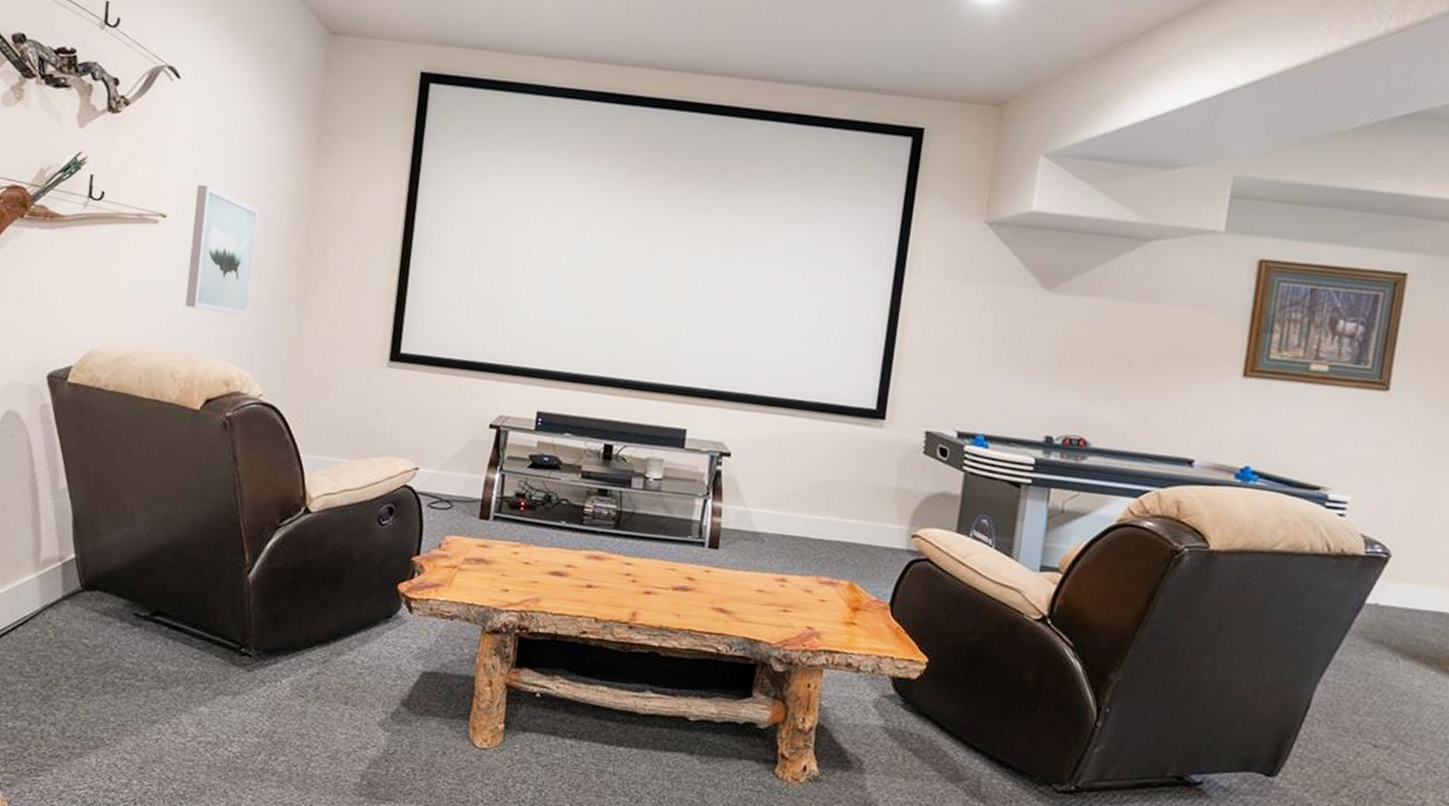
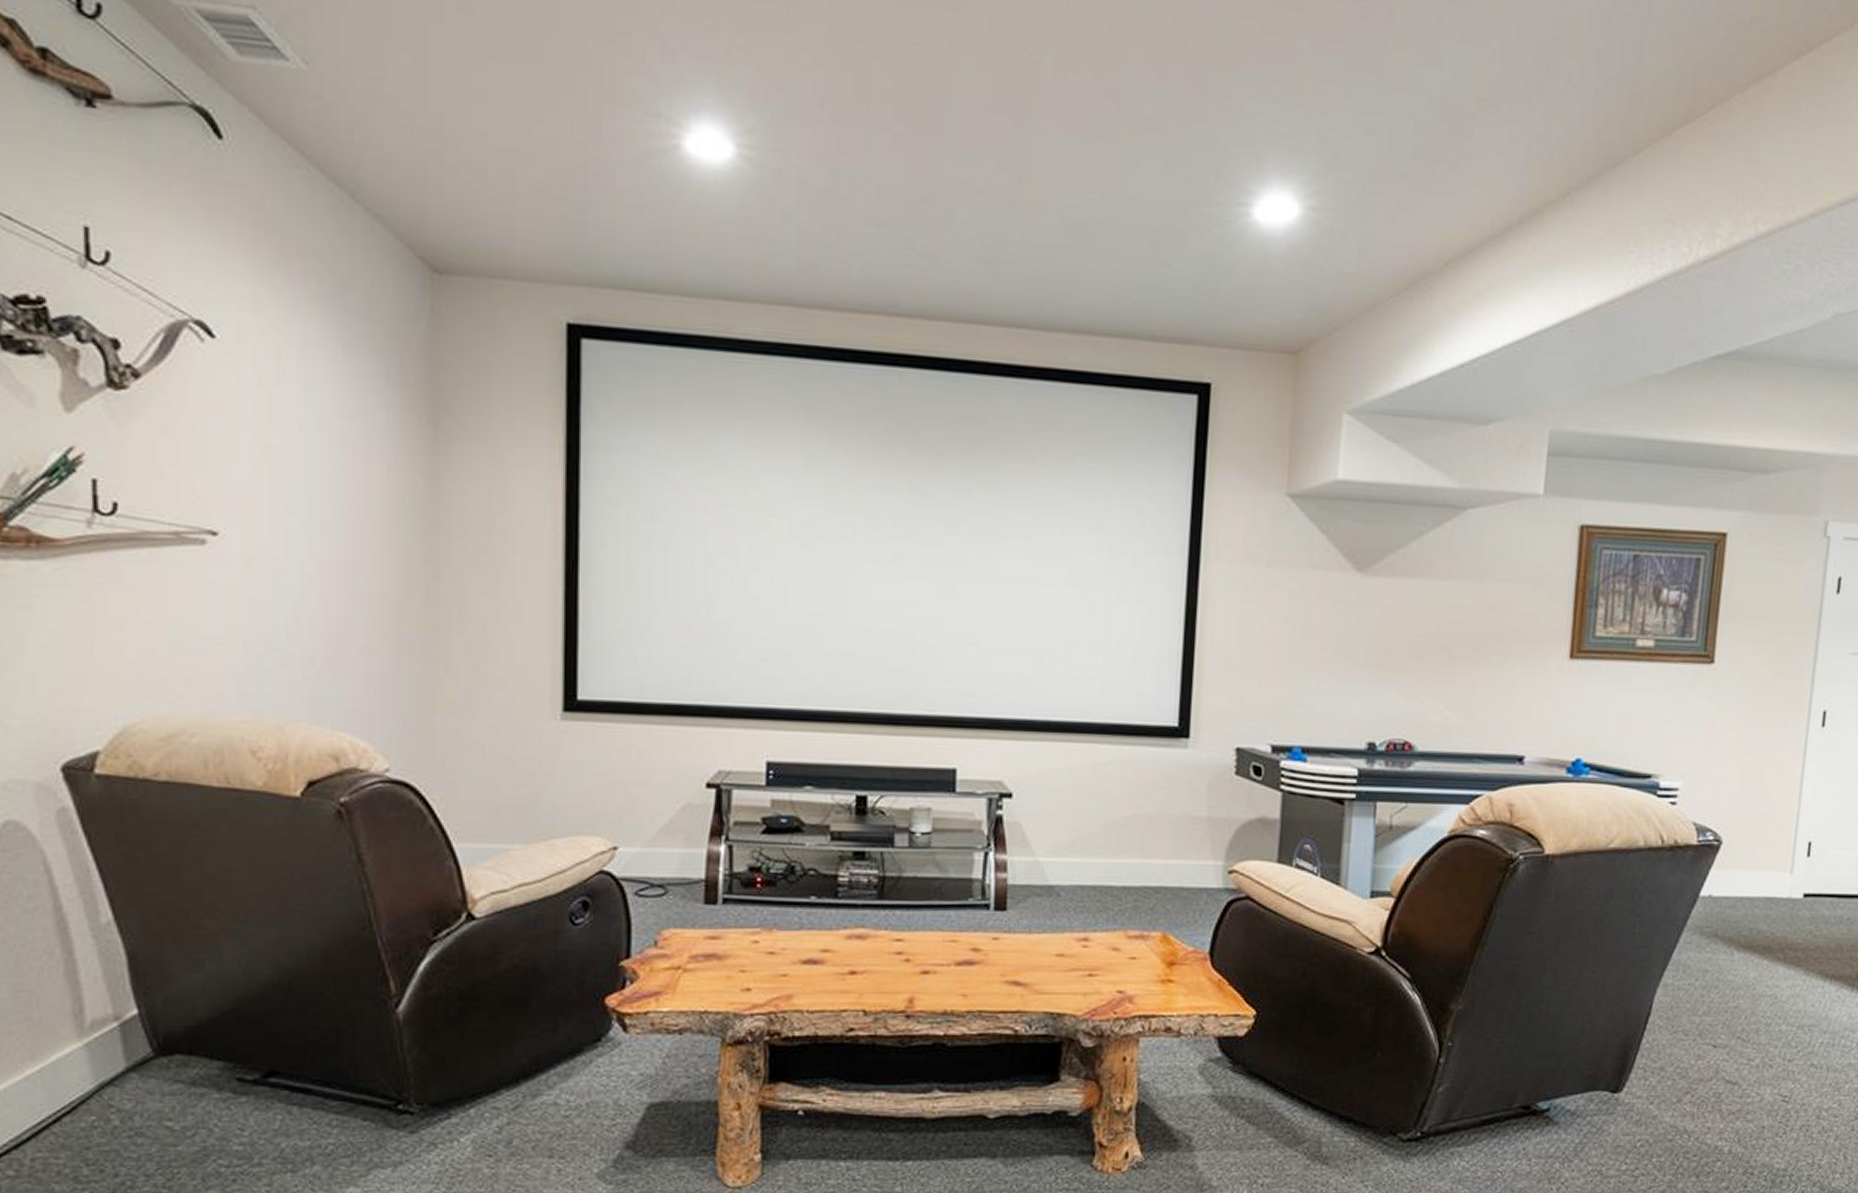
wall art: present [185,185,259,317] -> none [258,488,356,666]

